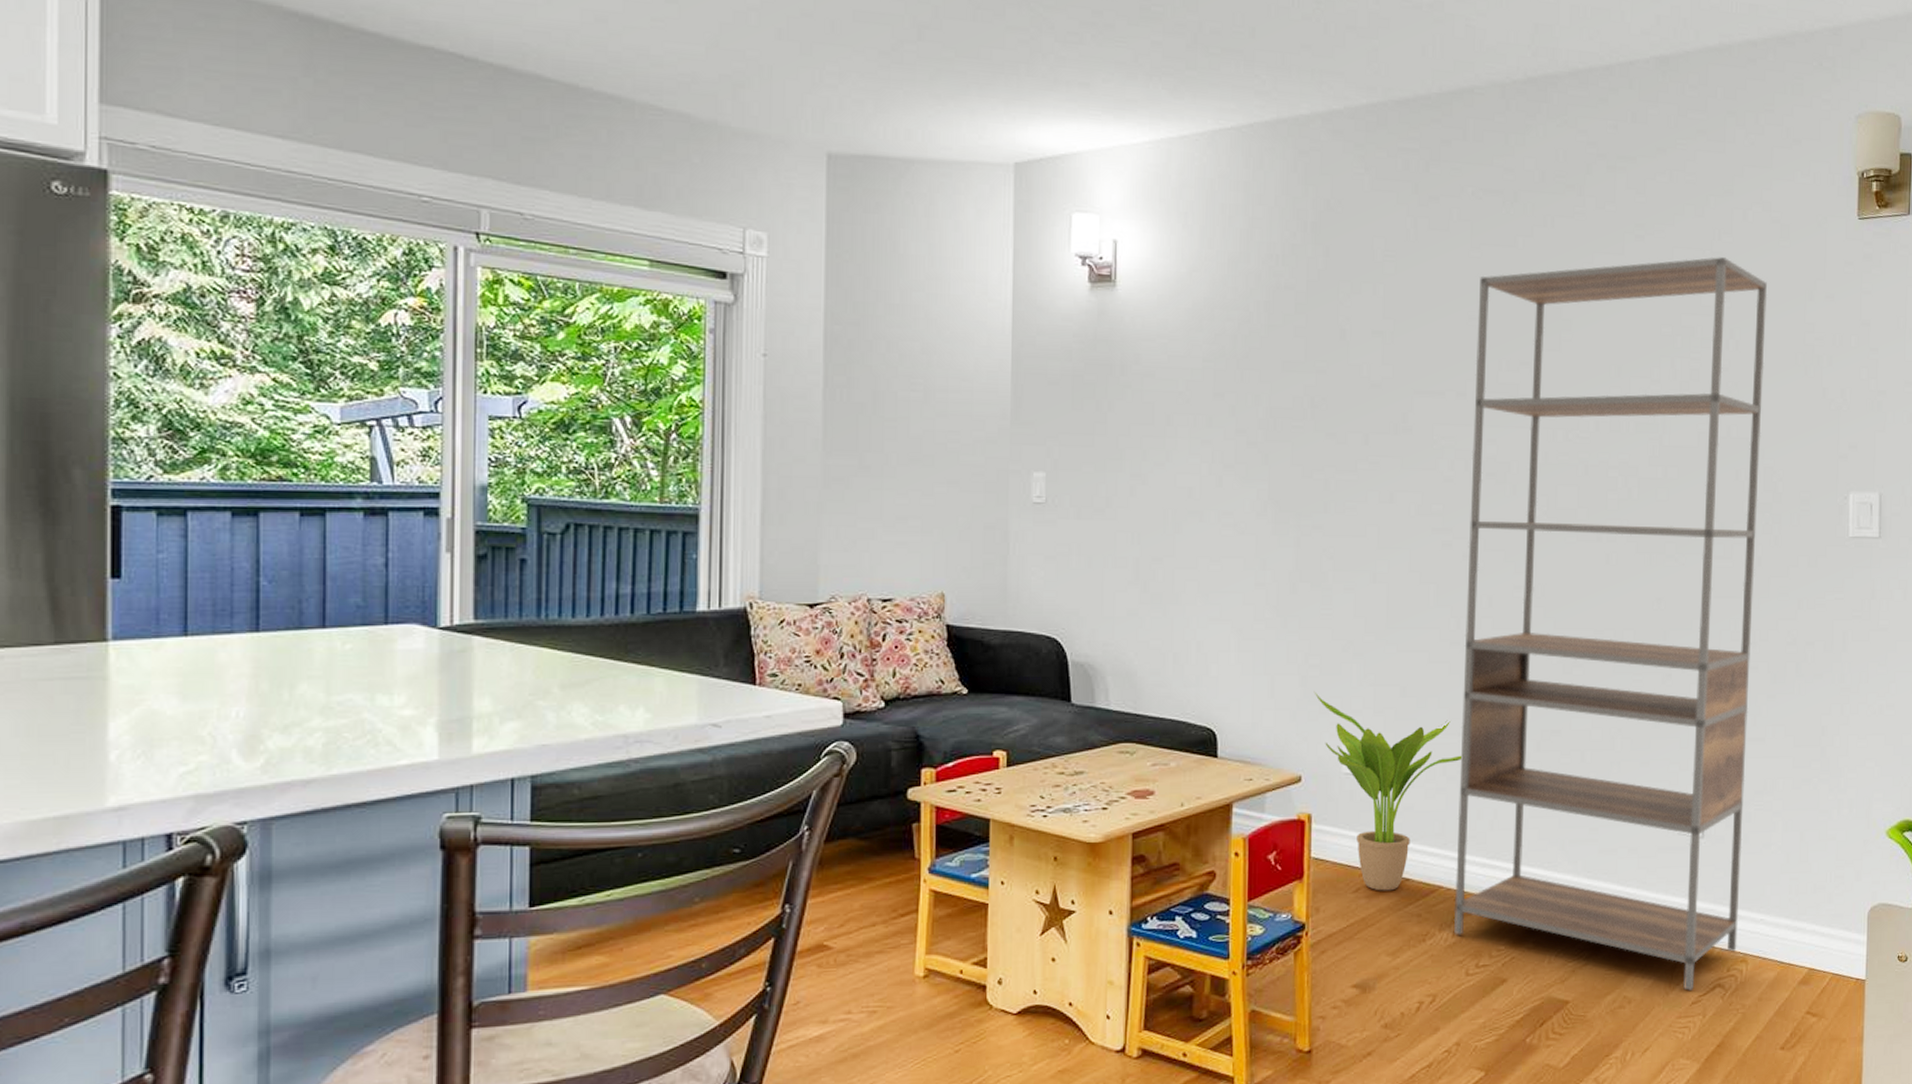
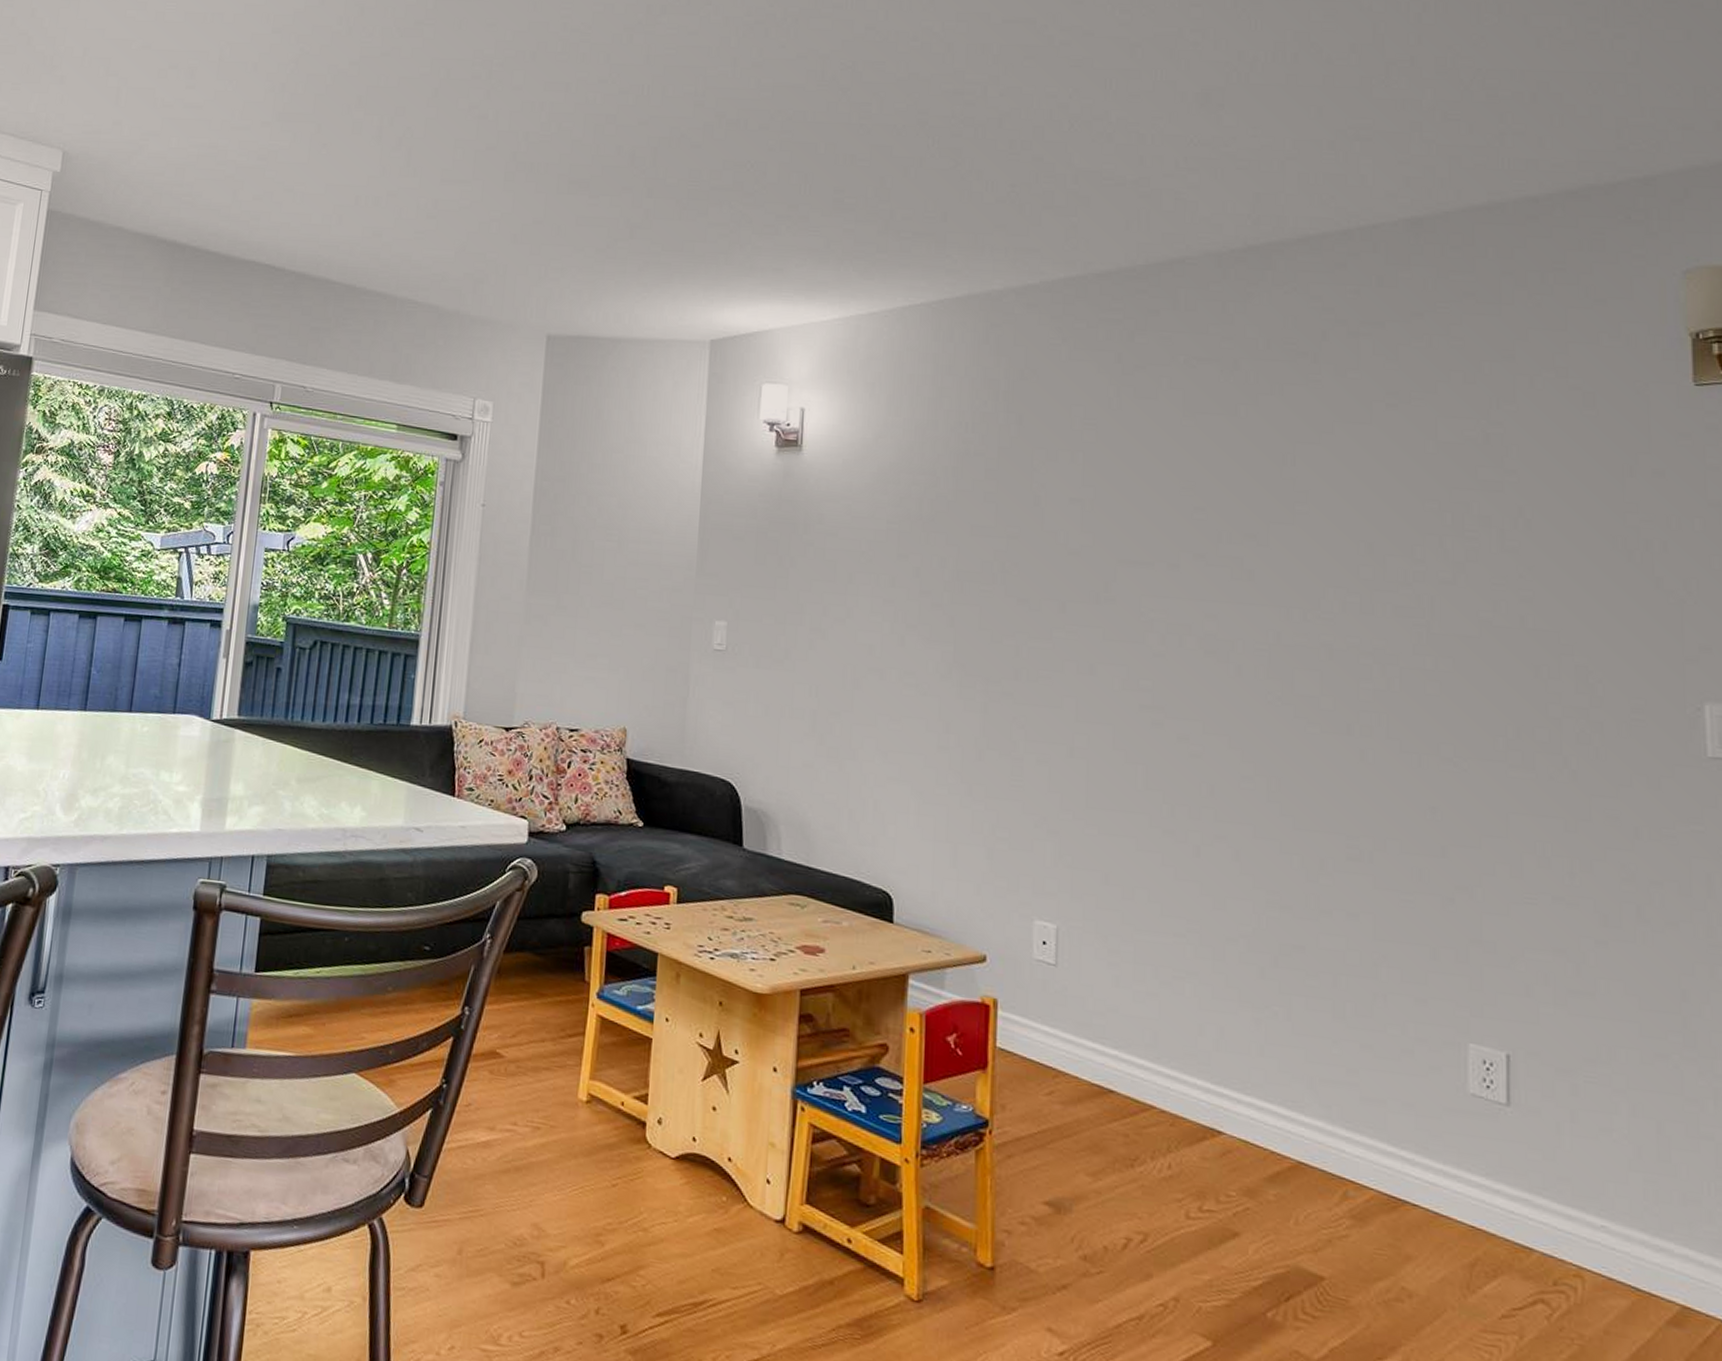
potted plant: present [1314,691,1463,891] -> none [1001,866,1179,1101]
shelving unit: present [1453,257,1768,991] -> none [1169,427,1569,1299]

